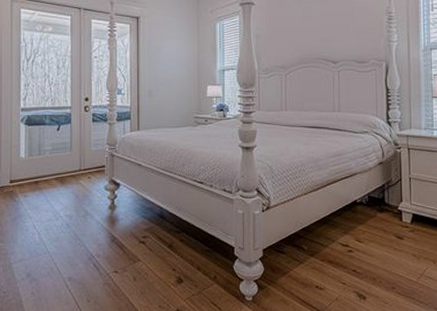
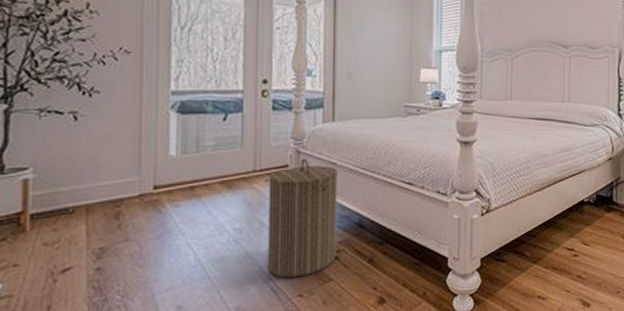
laundry hamper: none [91,161,143,257] -> present [268,159,337,278]

